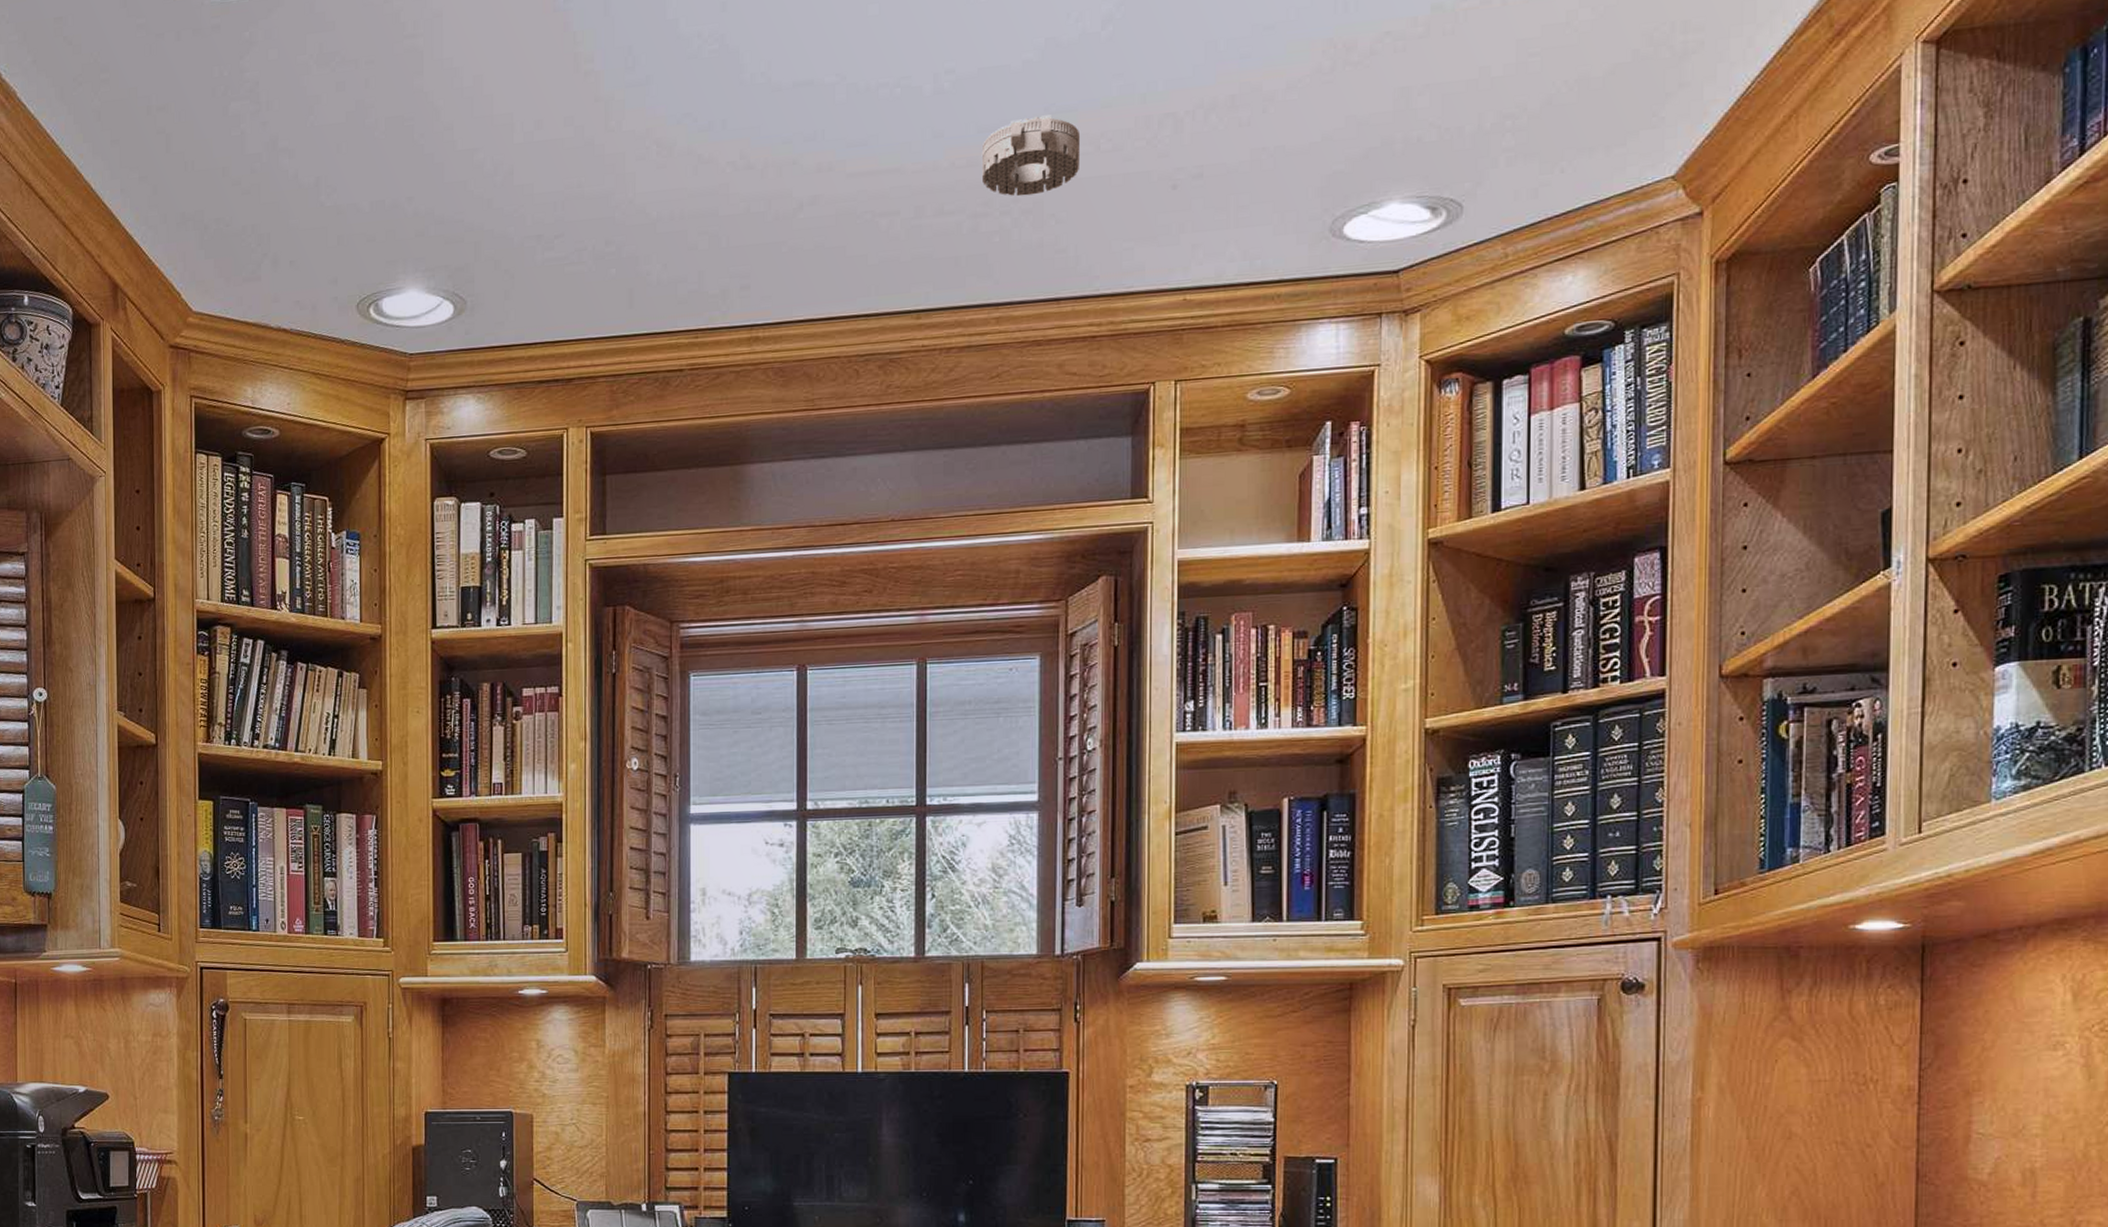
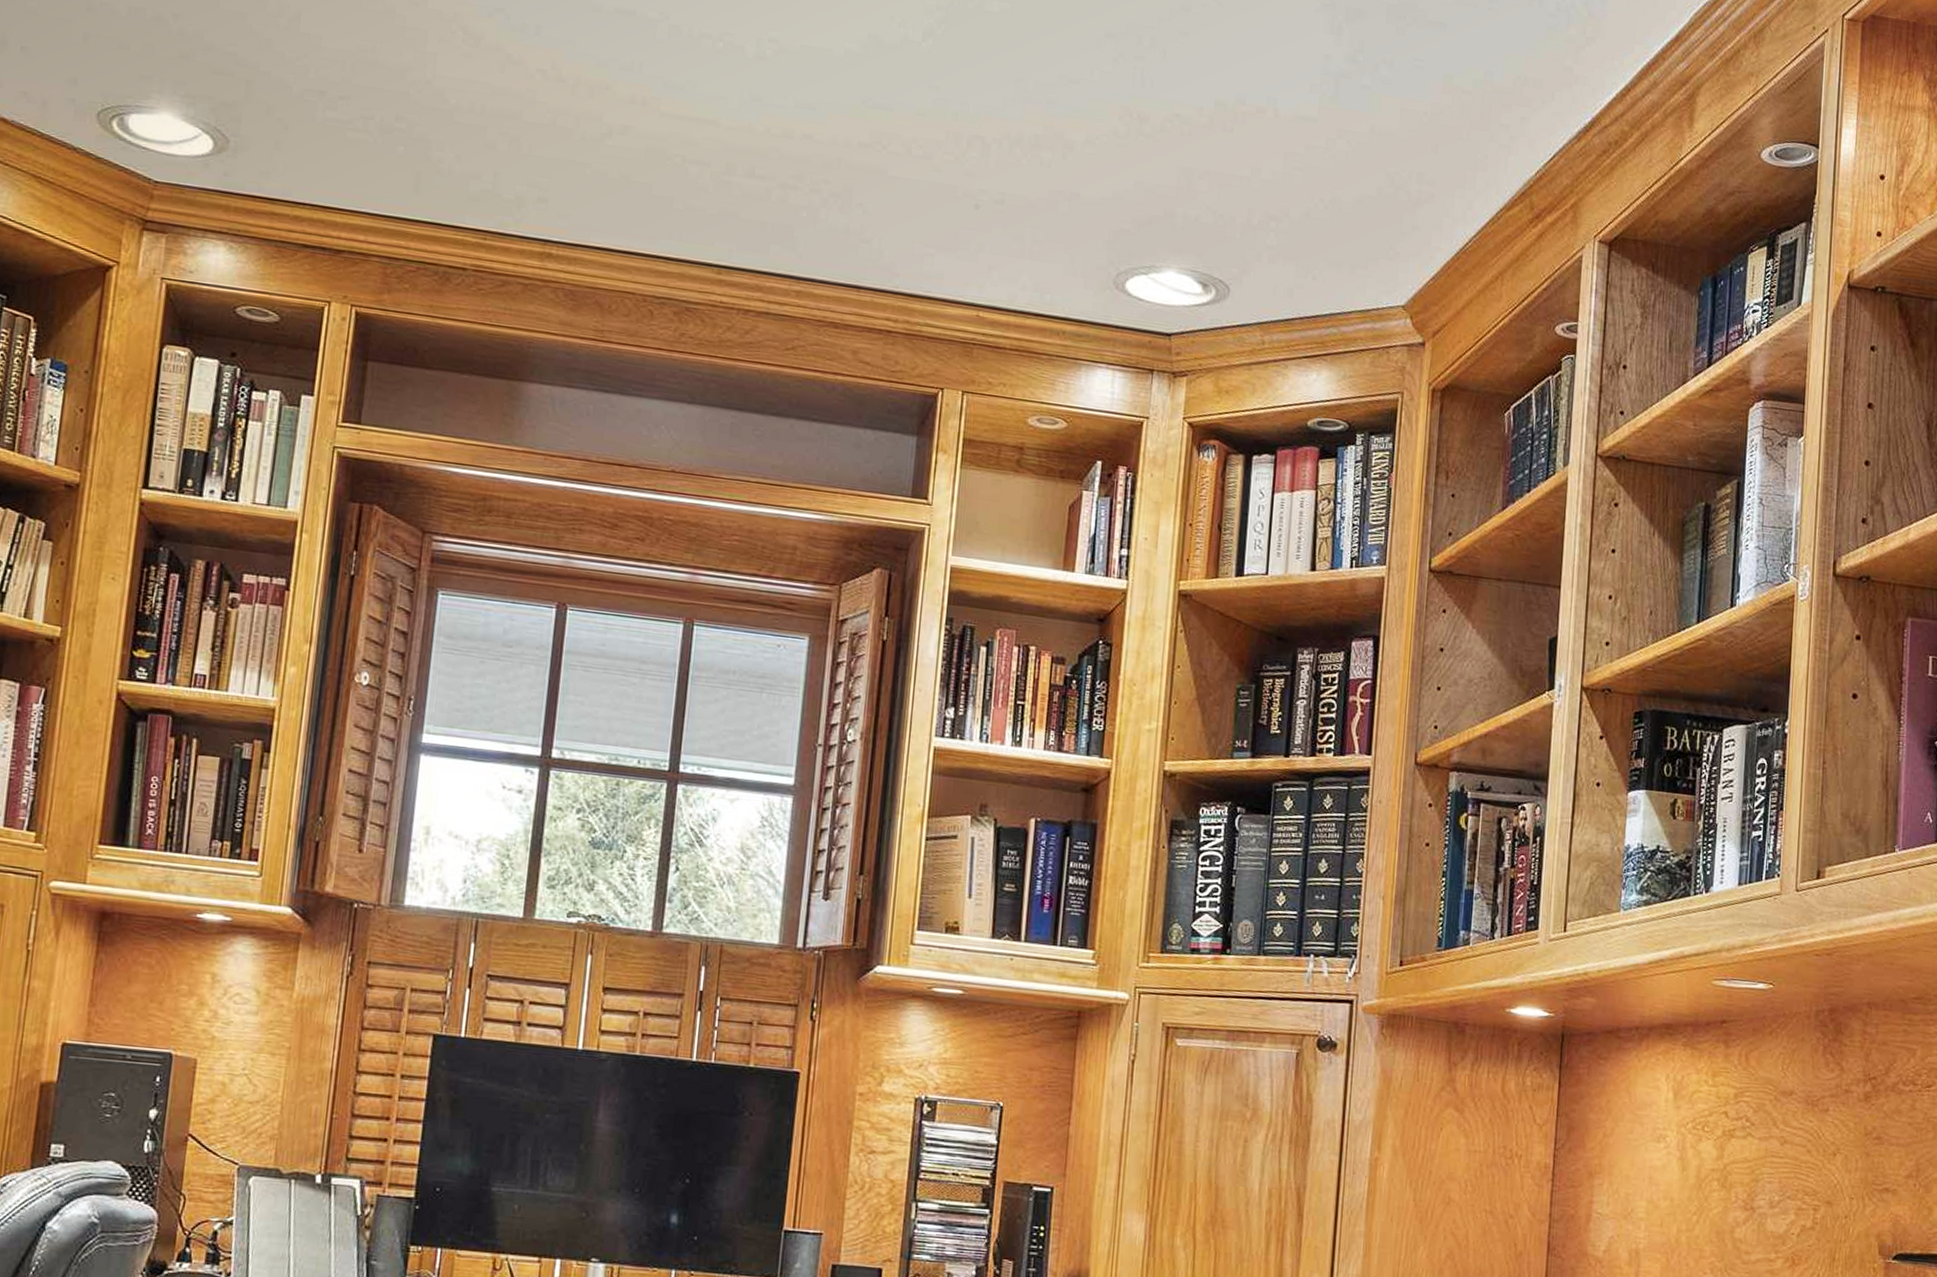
smoke detector: present [981,115,1081,197] -> none [795,103,894,181]

